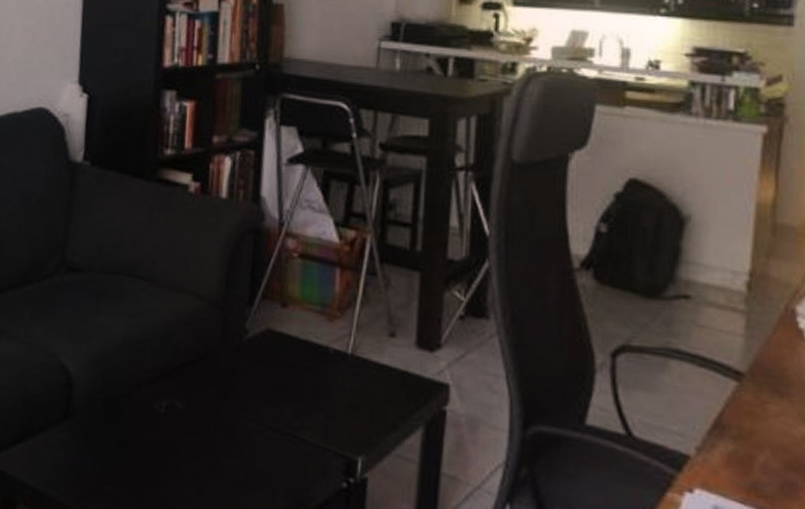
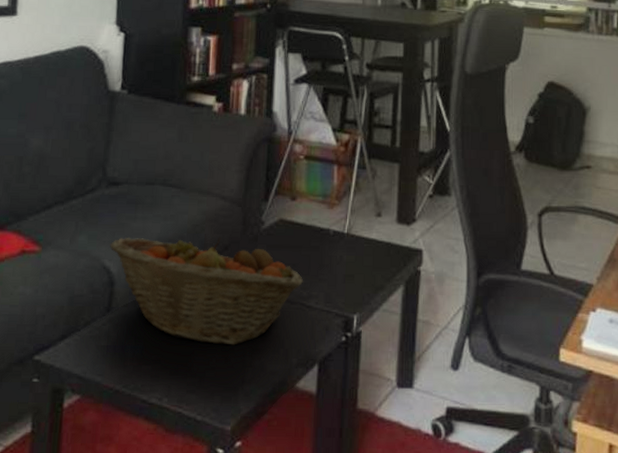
fruit basket: none [68,333,296,476] -> present [110,236,304,345]

